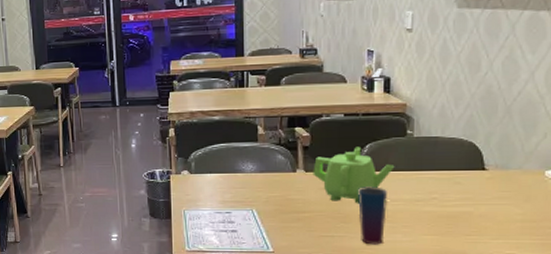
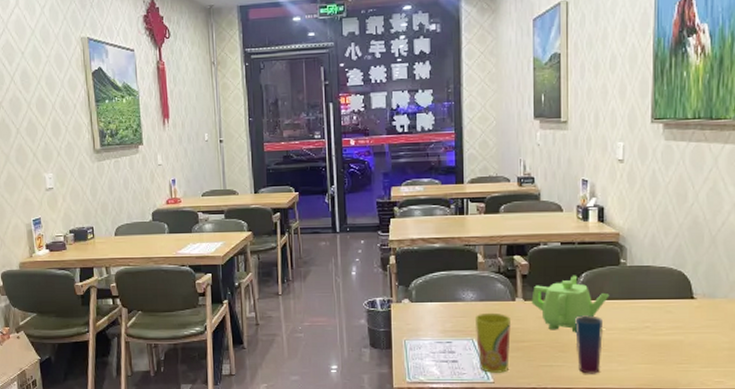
cup: none [254,183,291,243] -> present [474,312,511,373]

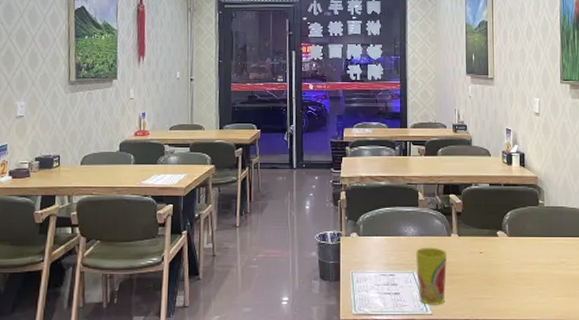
teapot: present [531,275,610,333] -> none [465,213,531,267]
cup: present [575,315,603,374] -> none [502,251,526,306]

